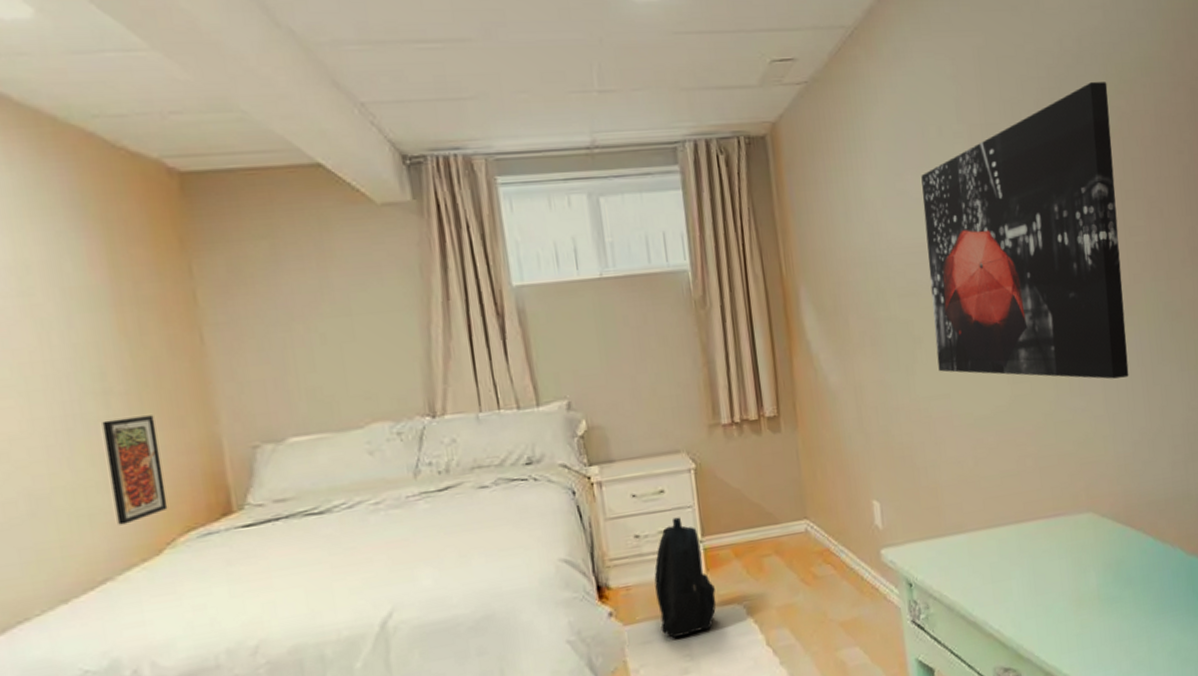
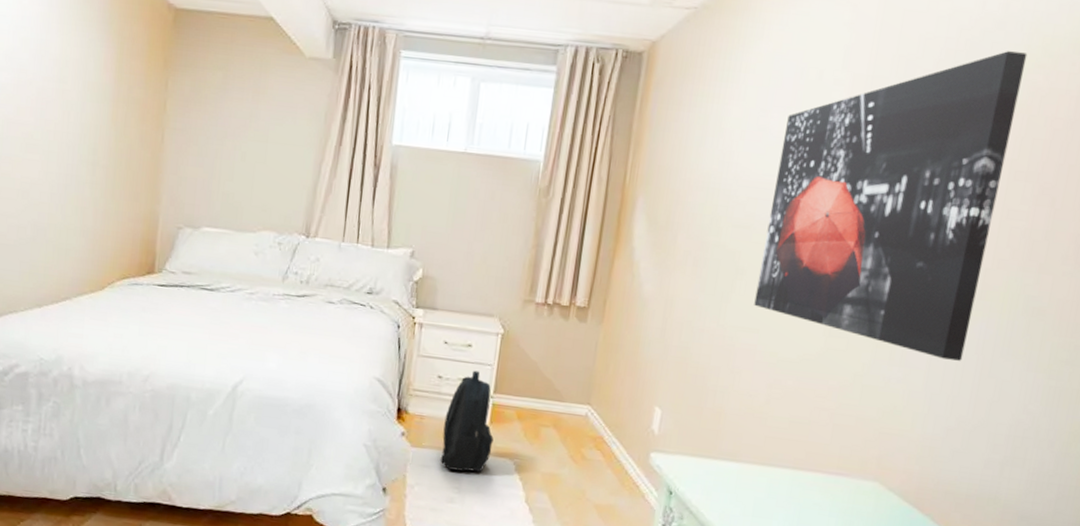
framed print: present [102,415,168,525] -> none [82,184,120,263]

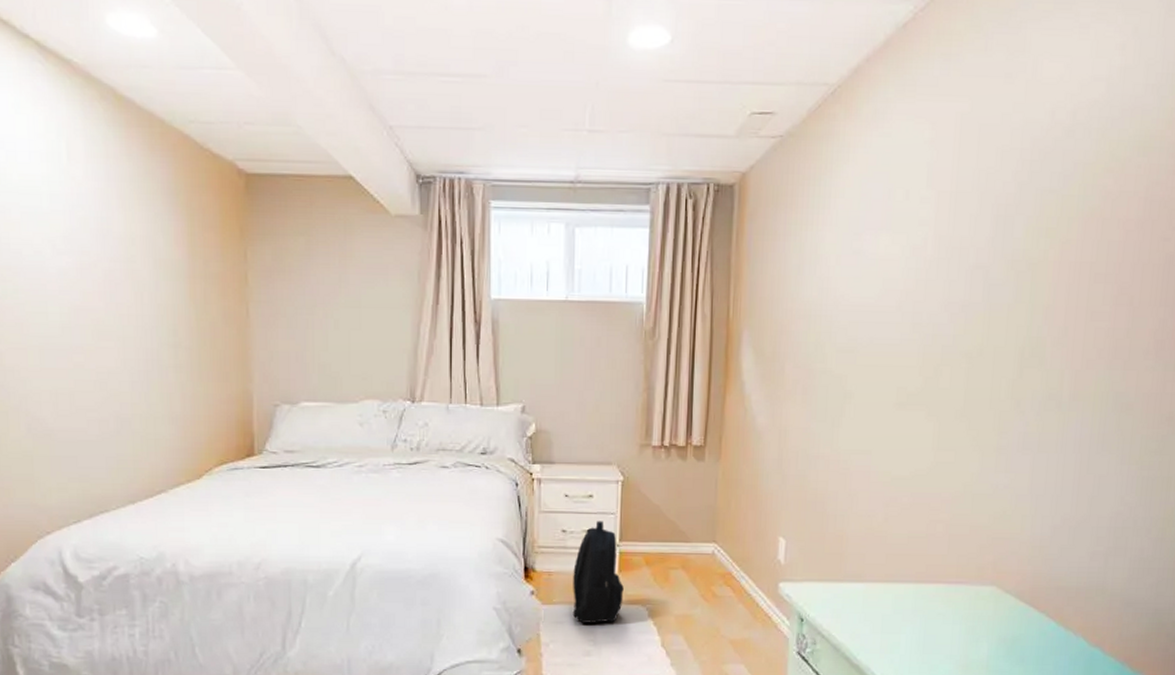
wall art: present [754,51,1028,361] -> none [864,158,1097,461]

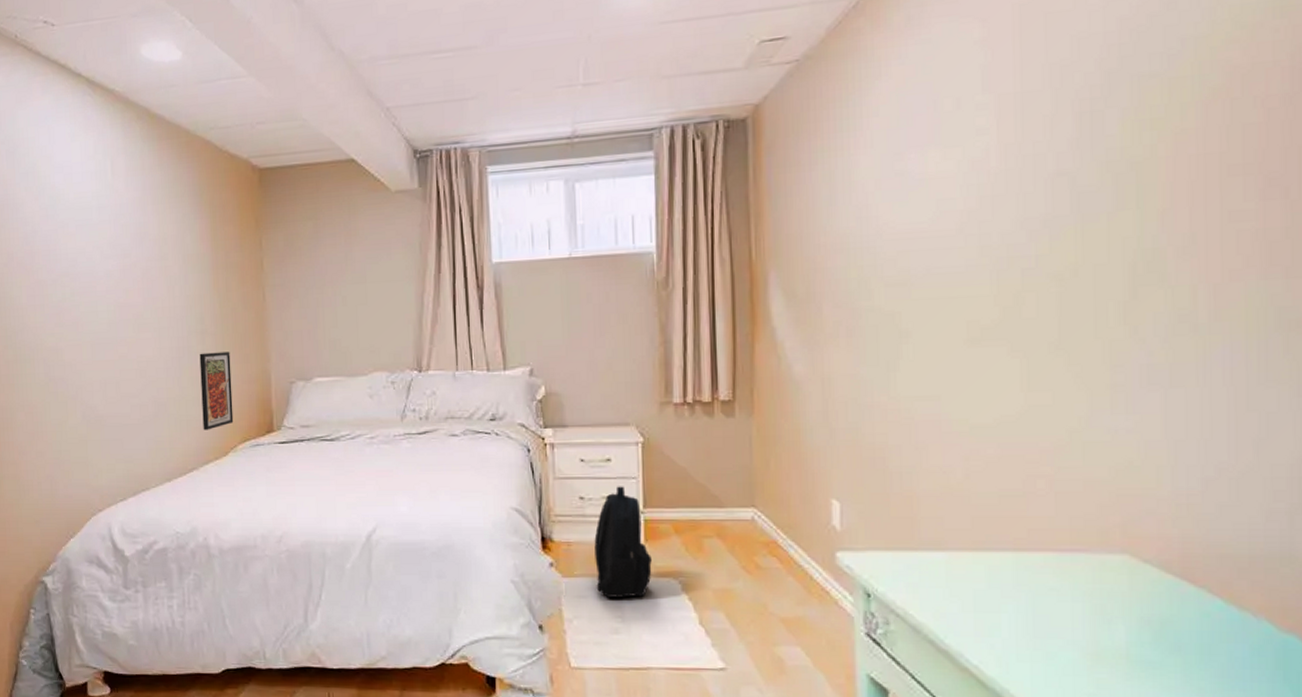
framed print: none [171,368,209,451] -> present [199,352,234,430]

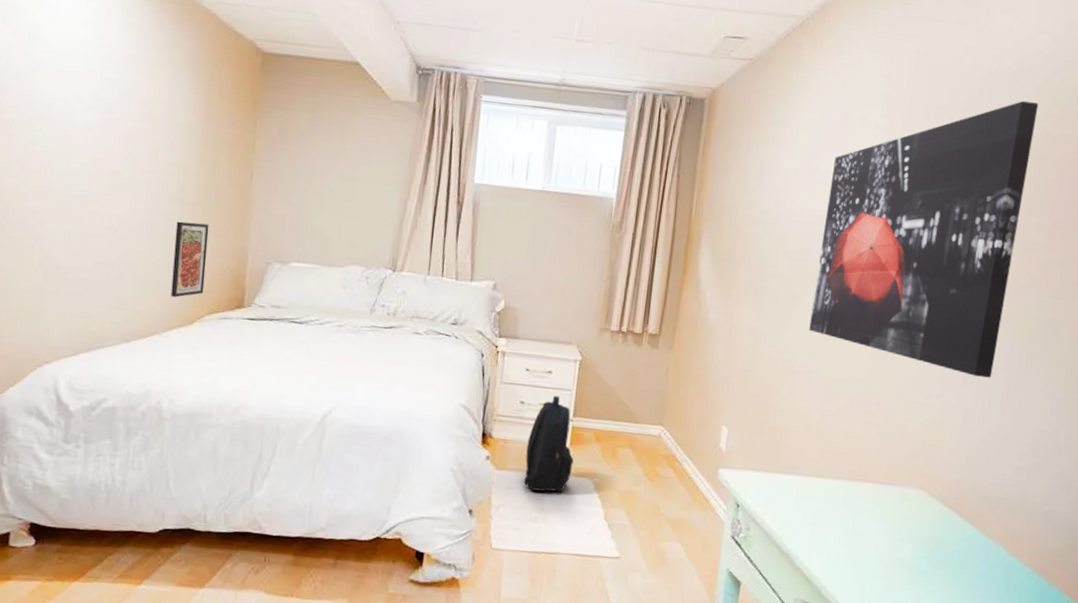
wall art: none [927,30,1213,398] -> present [809,101,1039,378]

